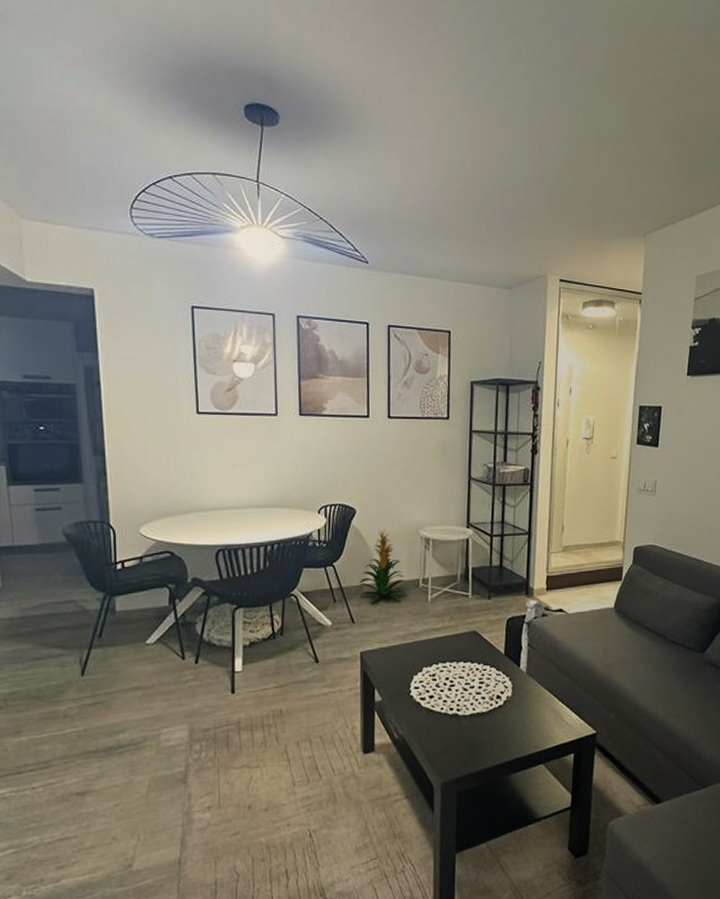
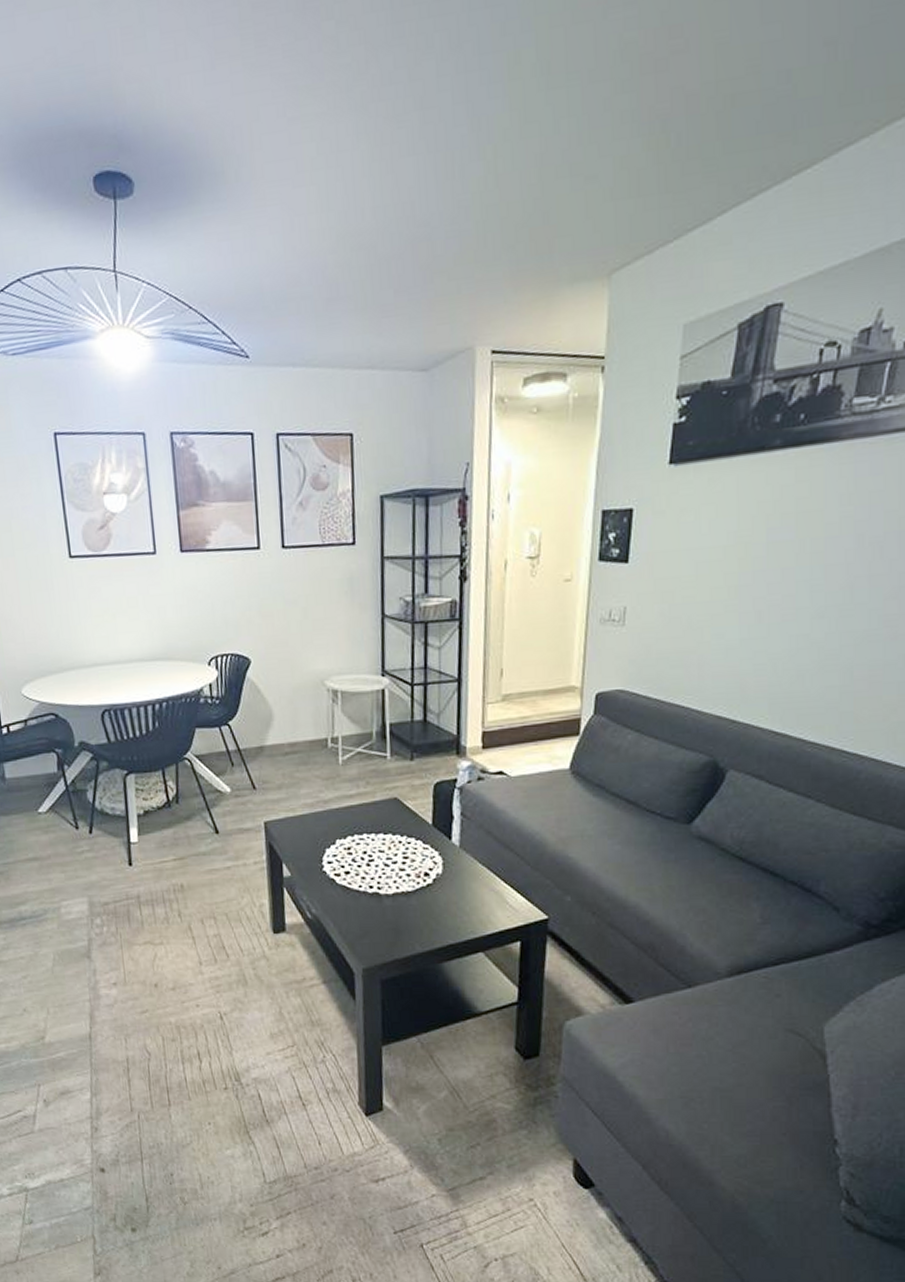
indoor plant: present [359,529,407,603] -> none [258,680,315,767]

